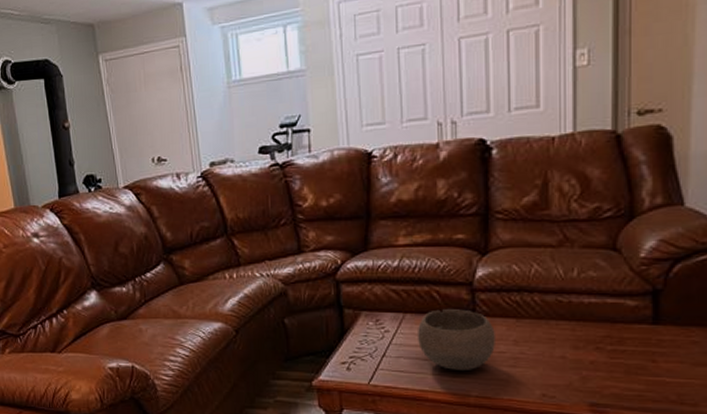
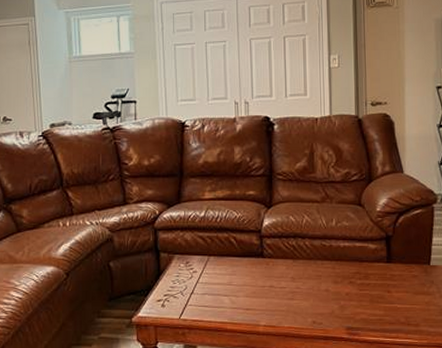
bowl: present [417,309,495,372] -> none [218,252,278,305]

